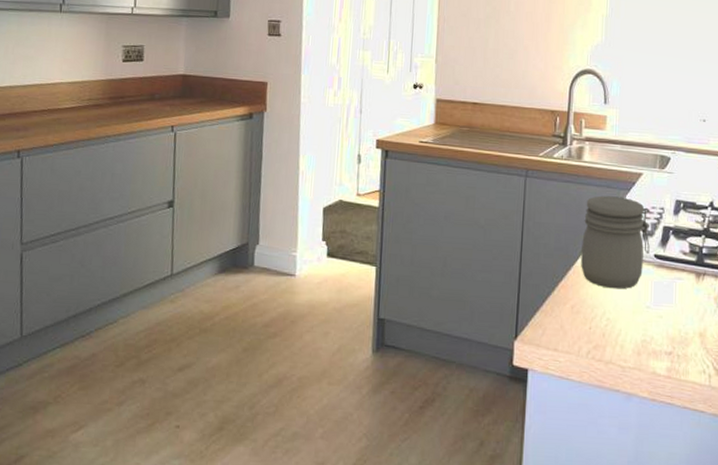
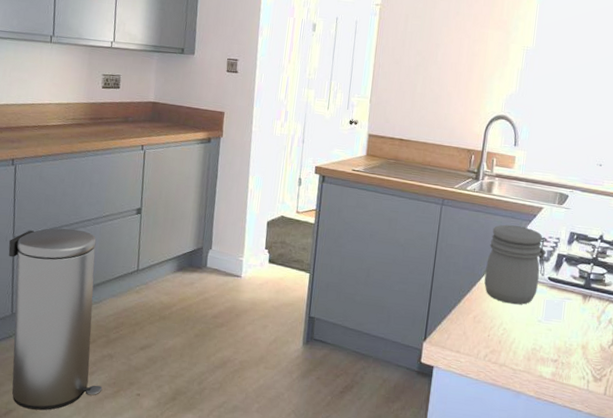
pedal bin: none [15,229,134,454] -> present [8,228,103,411]

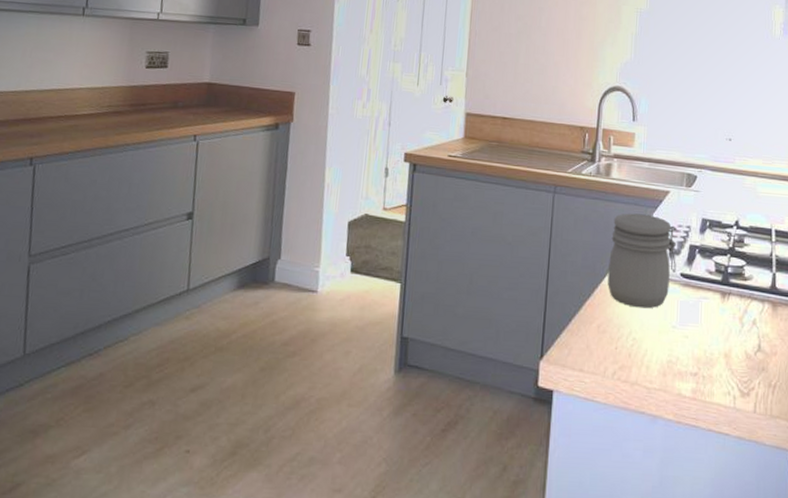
pedal bin: present [8,228,103,411] -> none [20,241,141,481]

